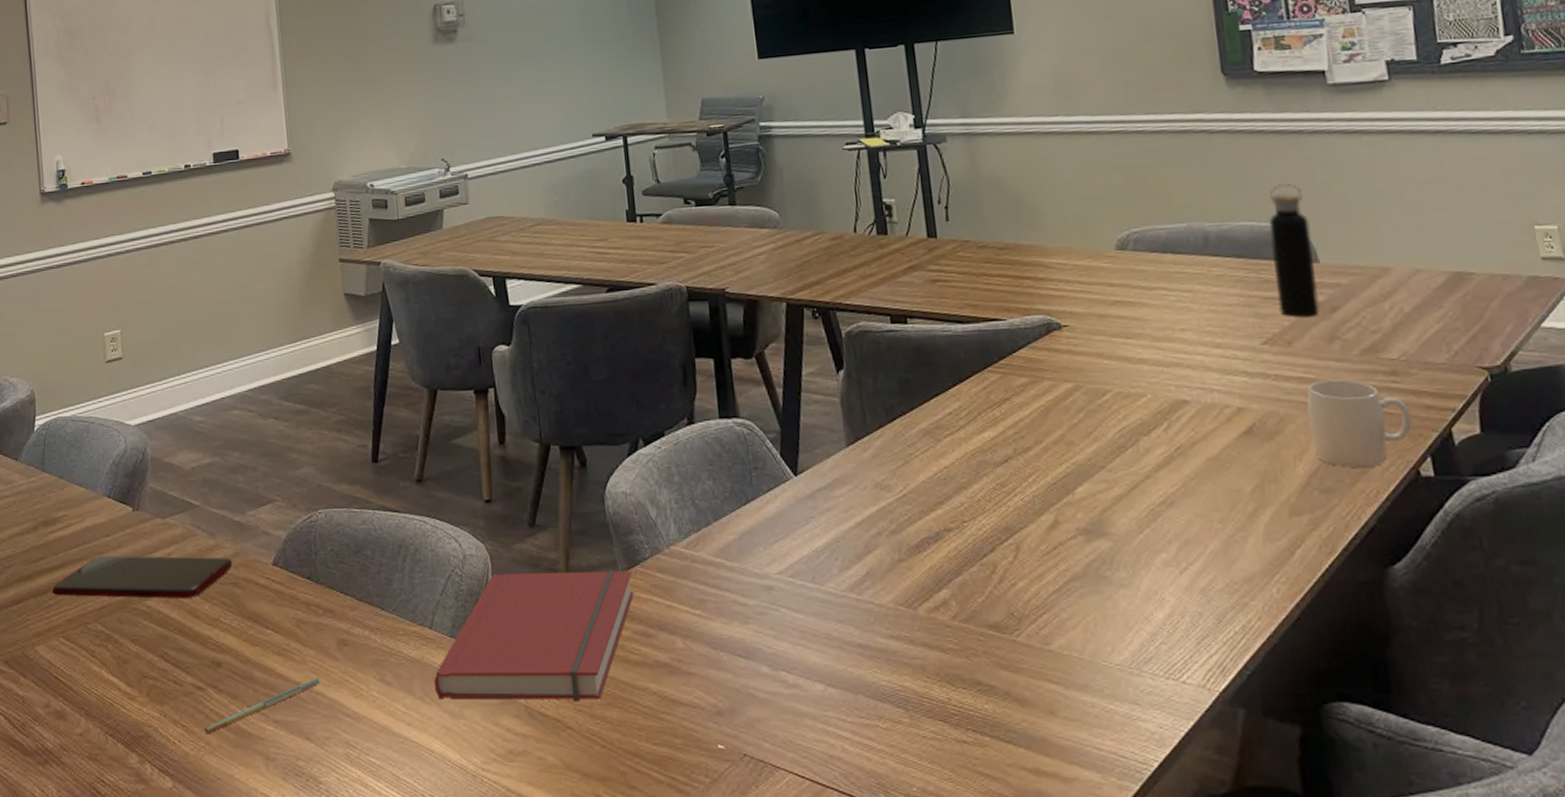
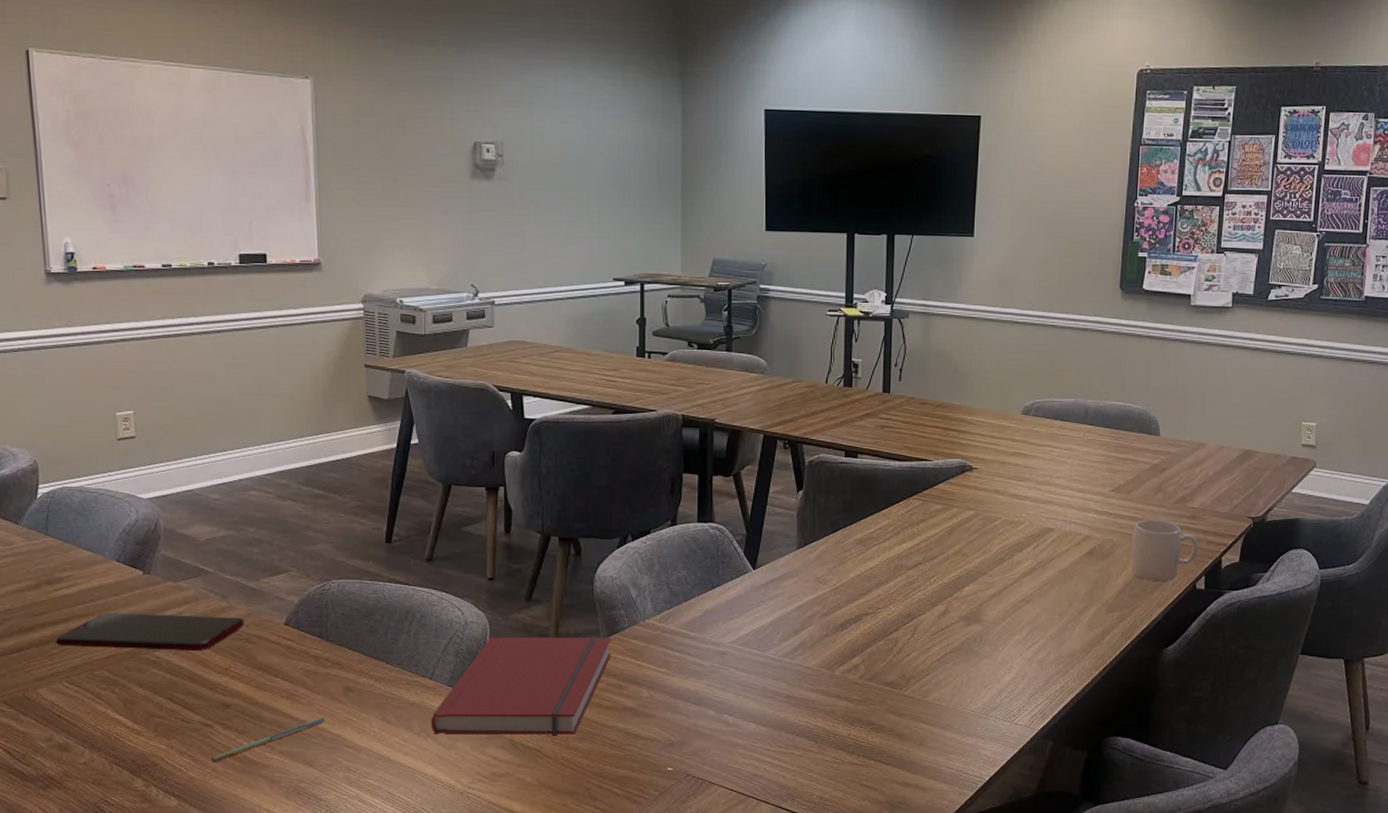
water bottle: present [1268,184,1320,317] -> none [1127,376,1159,474]

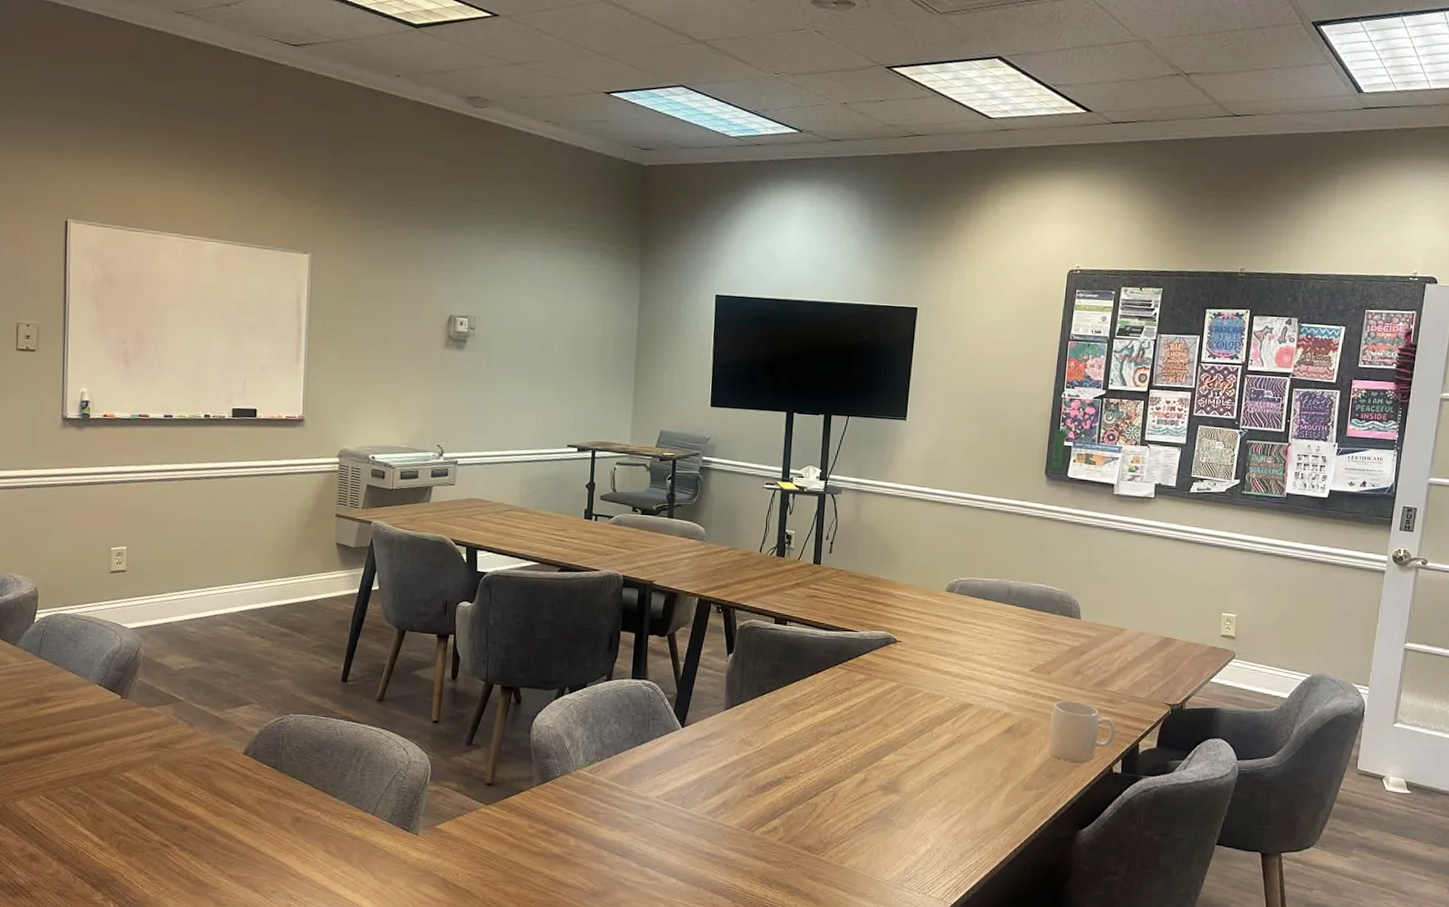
smartphone: present [56,613,245,650] -> none [37,733,208,774]
pen: present [211,716,326,763] -> none [166,844,273,882]
book: present [430,636,612,736] -> none [369,777,544,878]

